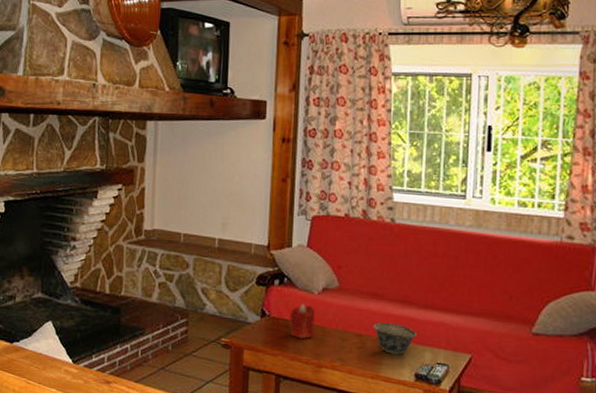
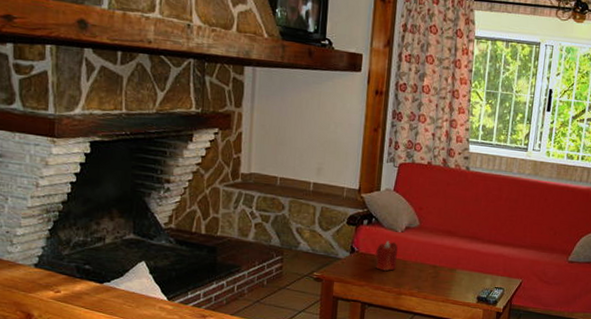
bowl: present [373,322,417,355] -> none [446,255,481,282]

